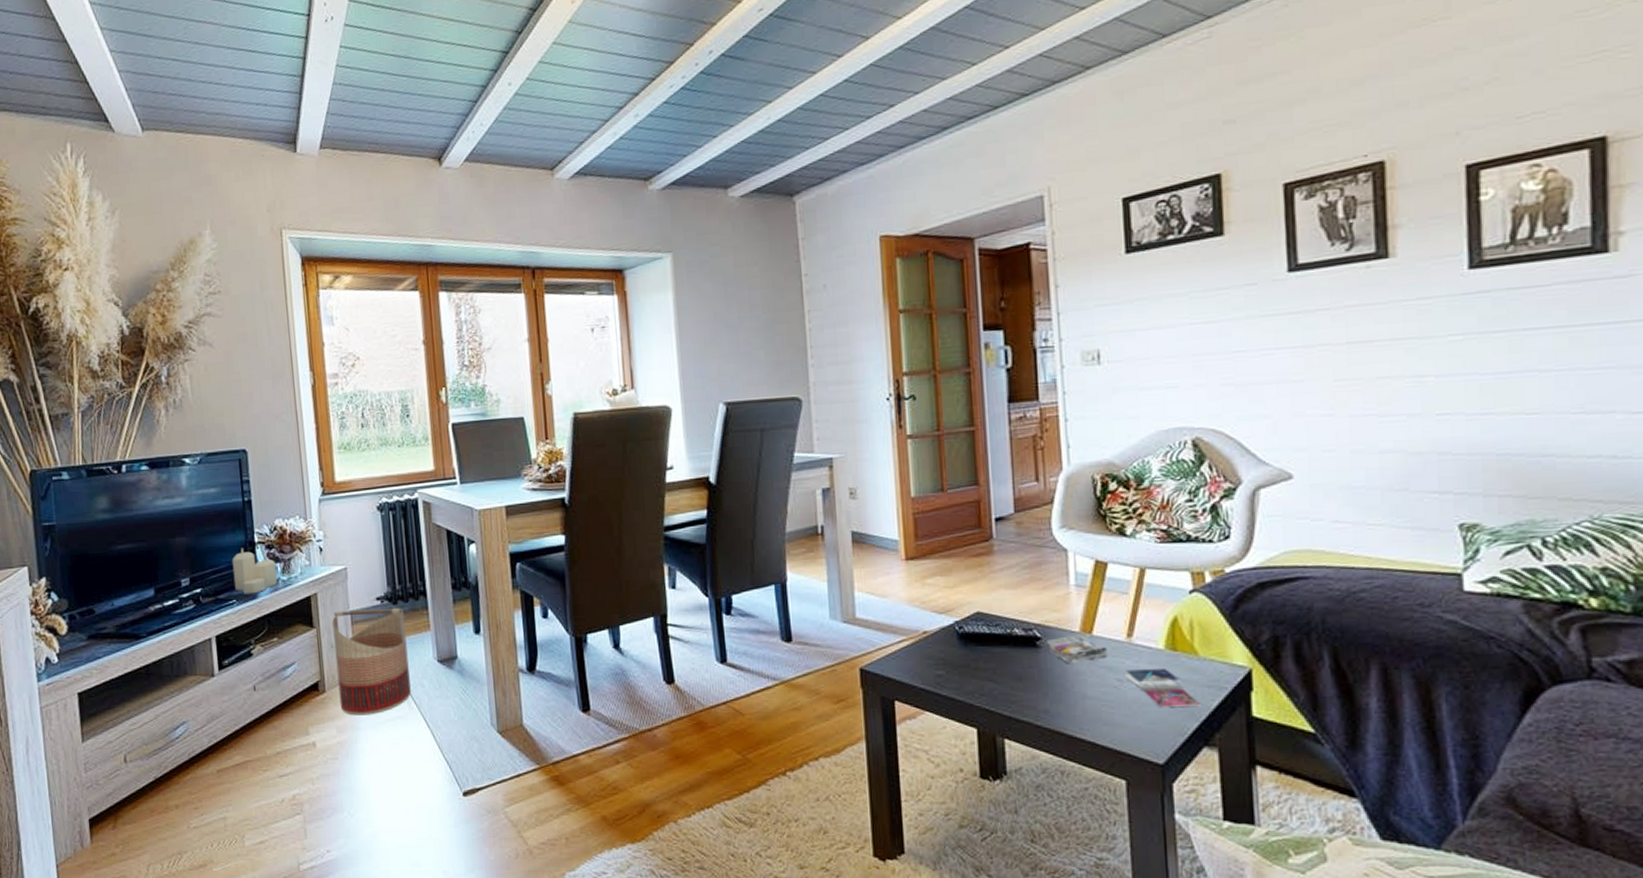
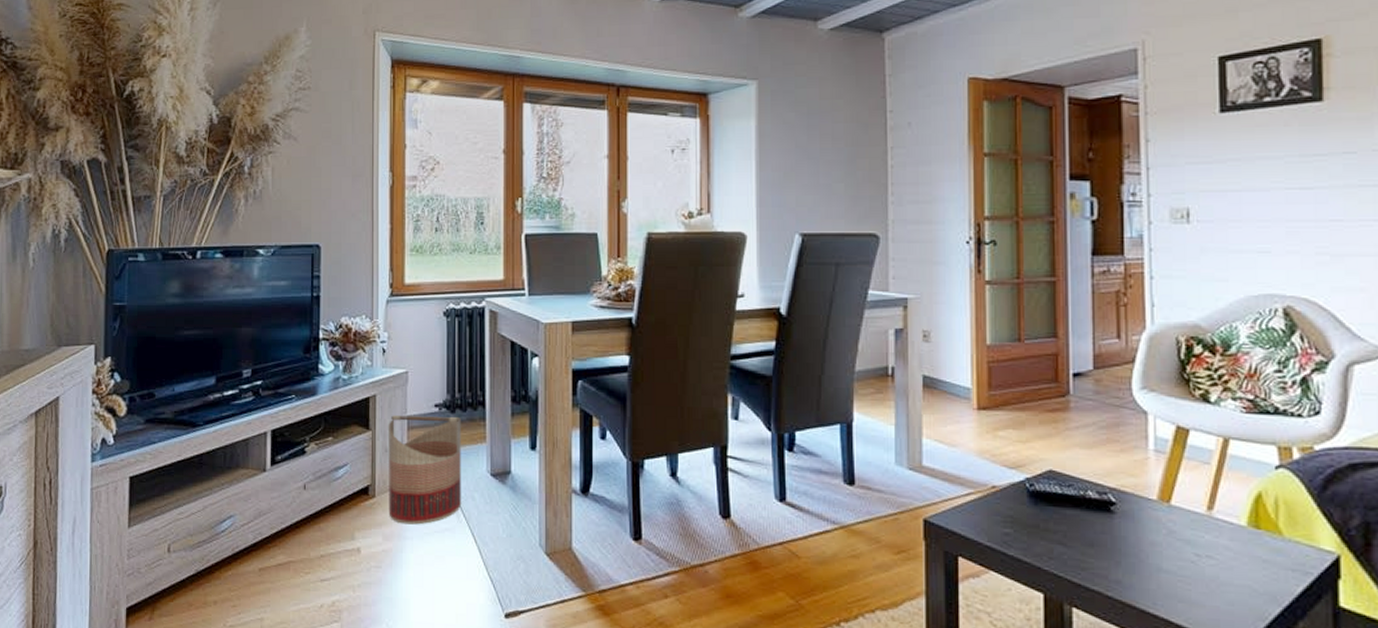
candle: present [232,548,277,594] -> none [295,343,337,391]
magazine: present [1046,636,1201,707] -> none [1121,503,1284,590]

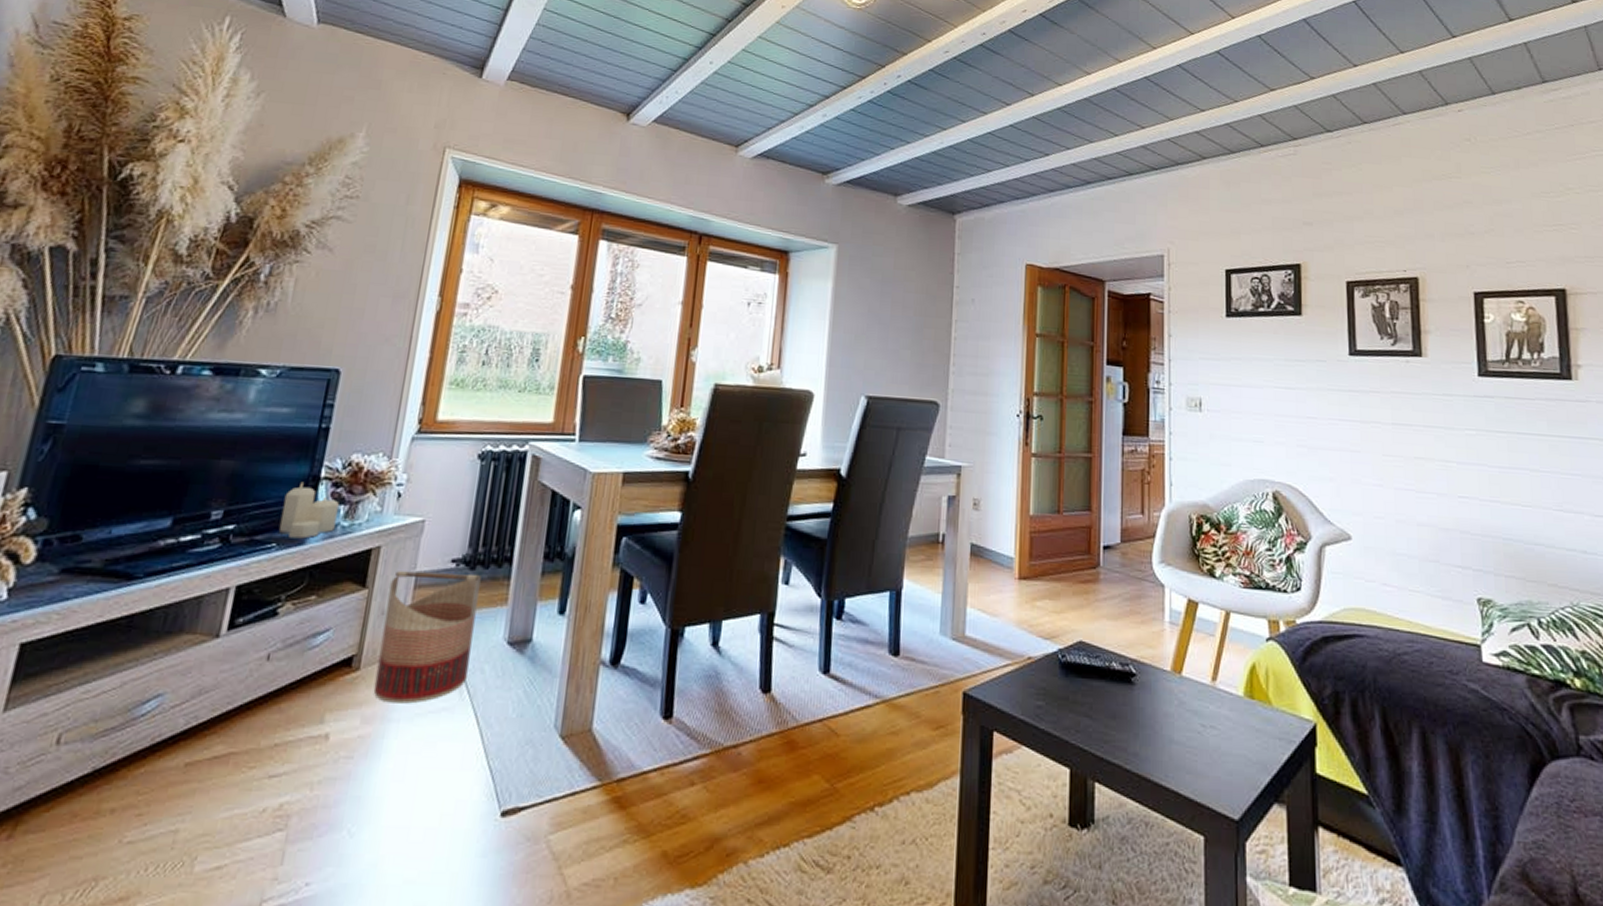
candle: none [295,343,337,391] -> present [278,481,339,539]

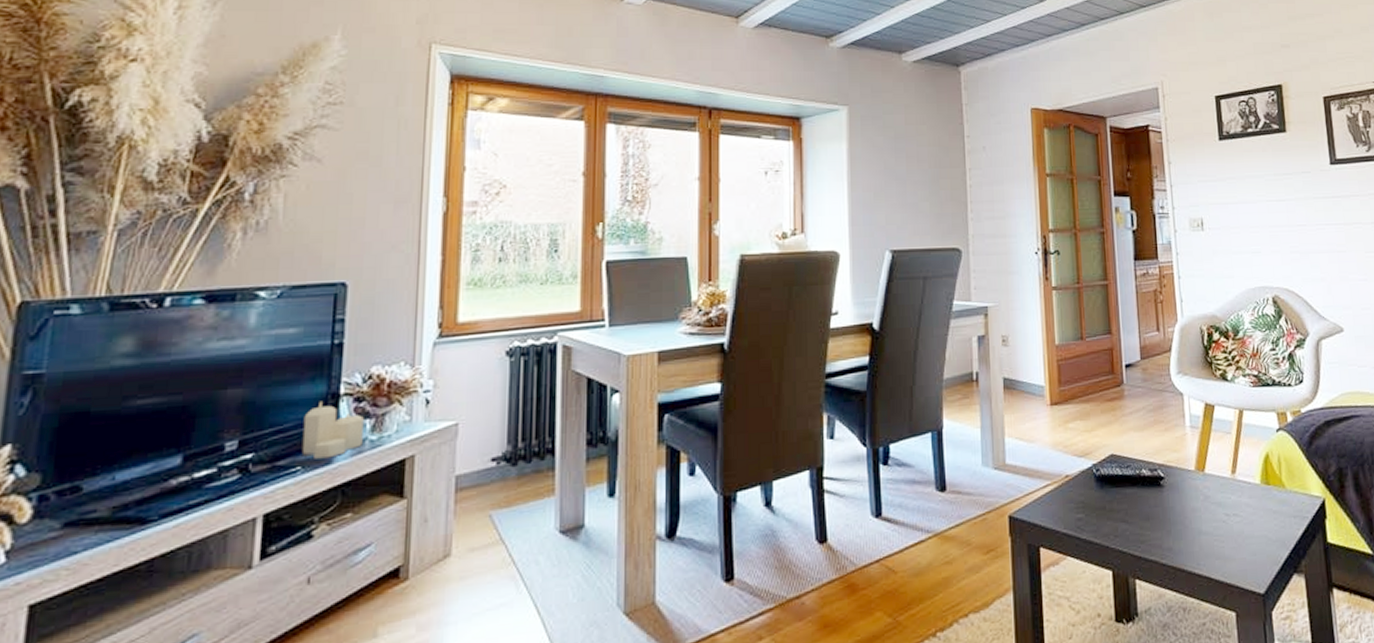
basket: present [373,571,481,704] -> none [426,470,524,607]

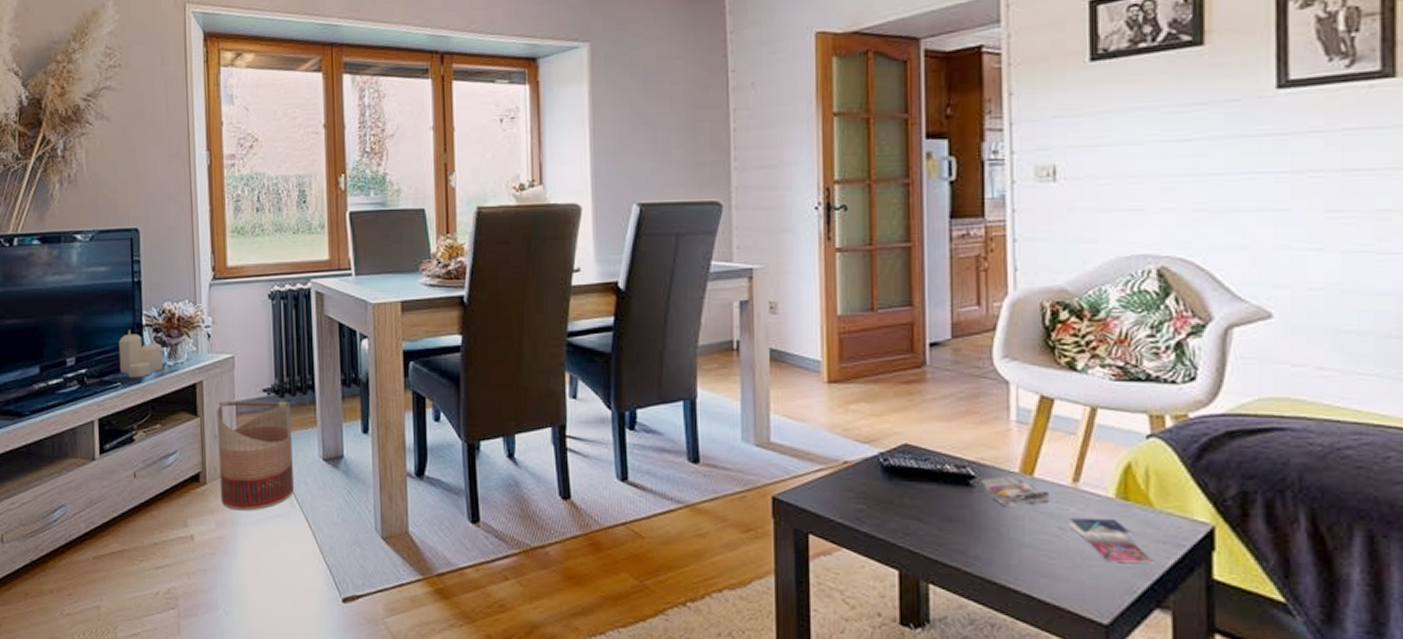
basket: none [426,470,524,607] -> present [217,401,294,511]
magazine: none [1168,474,1290,538] -> present [980,476,1154,563]

